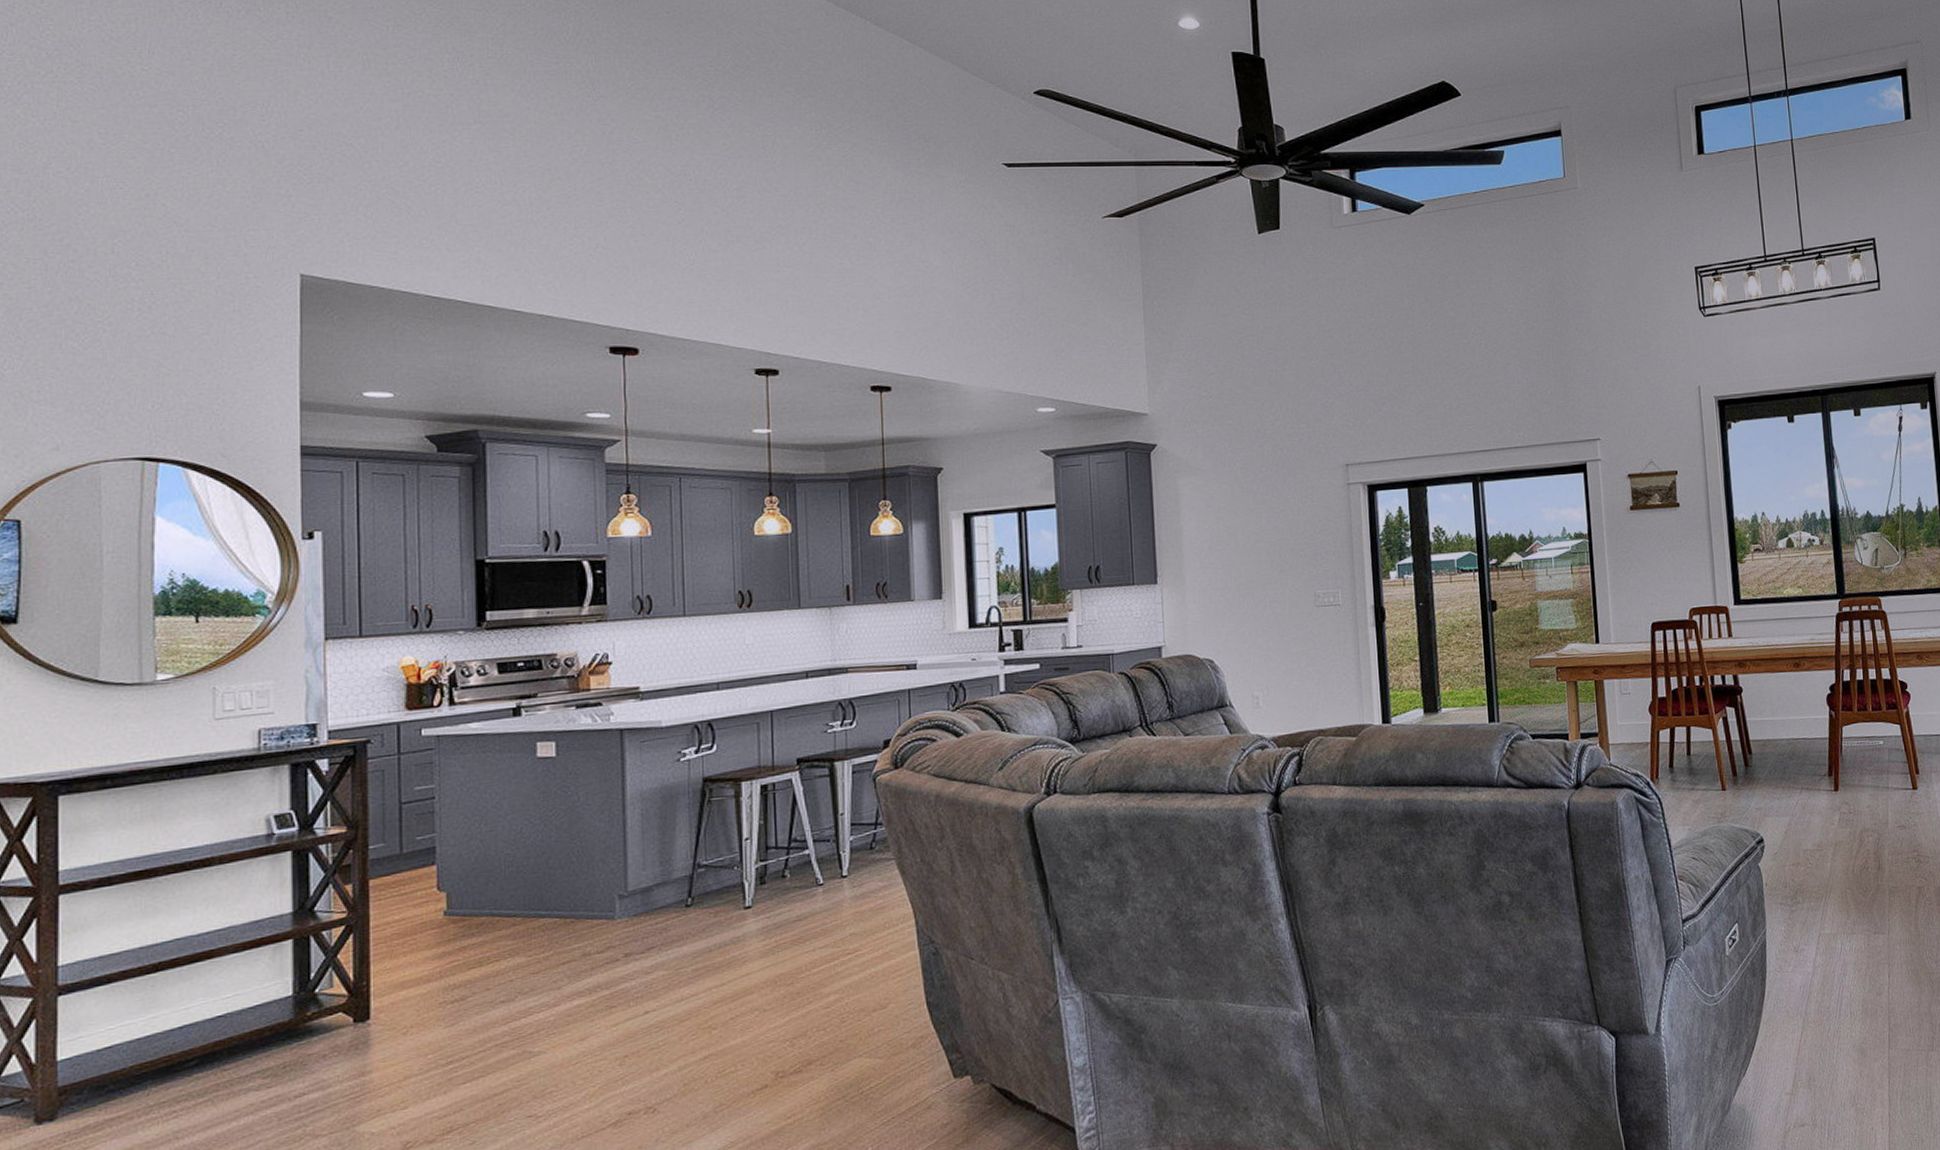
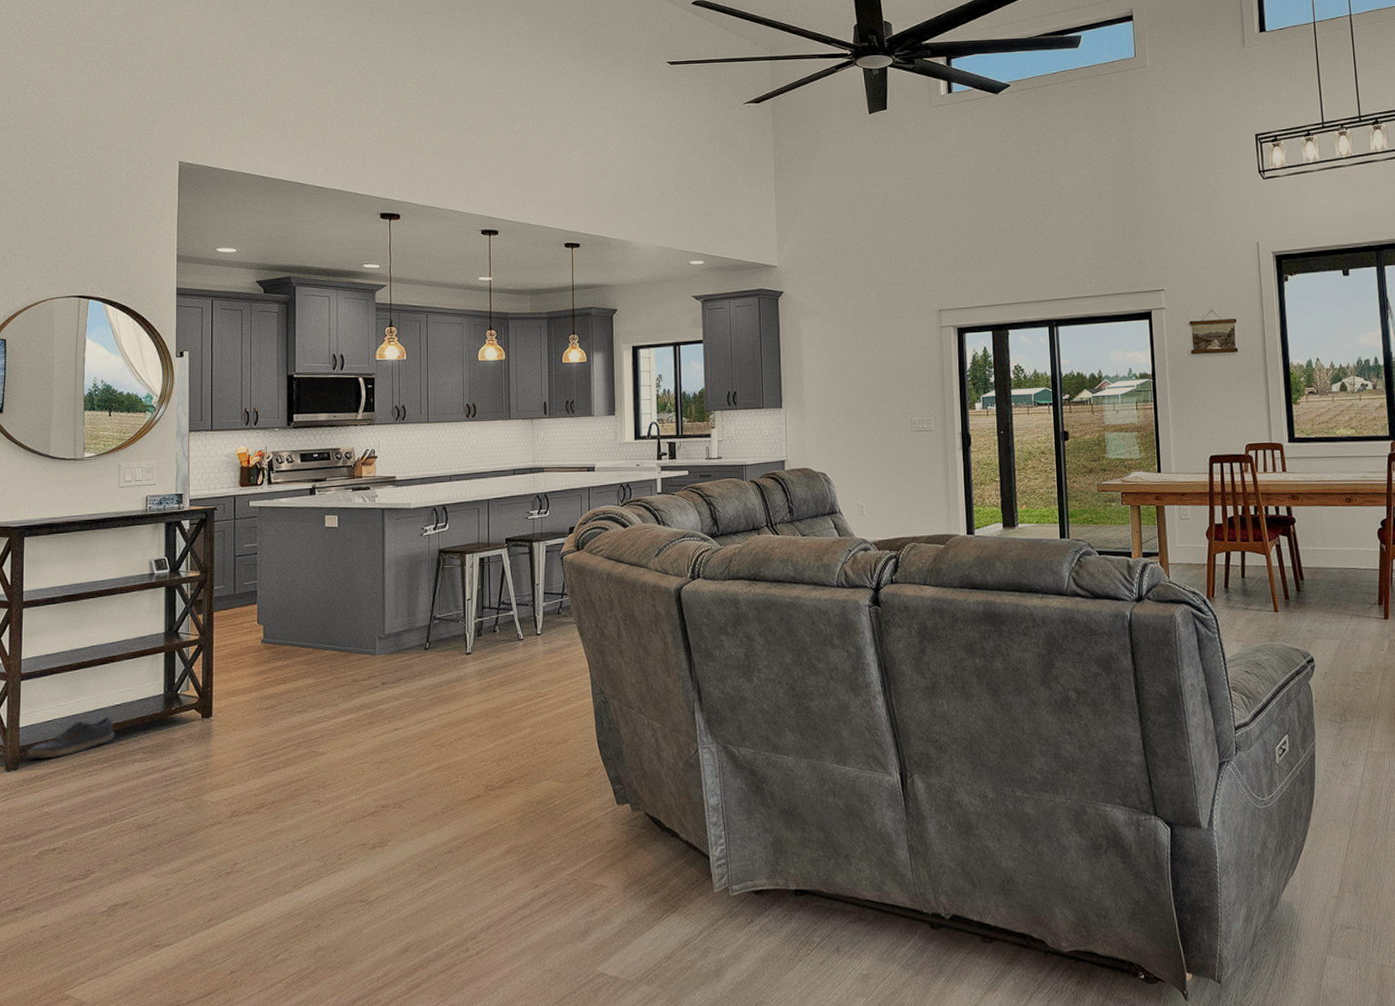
shoe: none [70,1033,216,1102] -> present [26,717,115,759]

